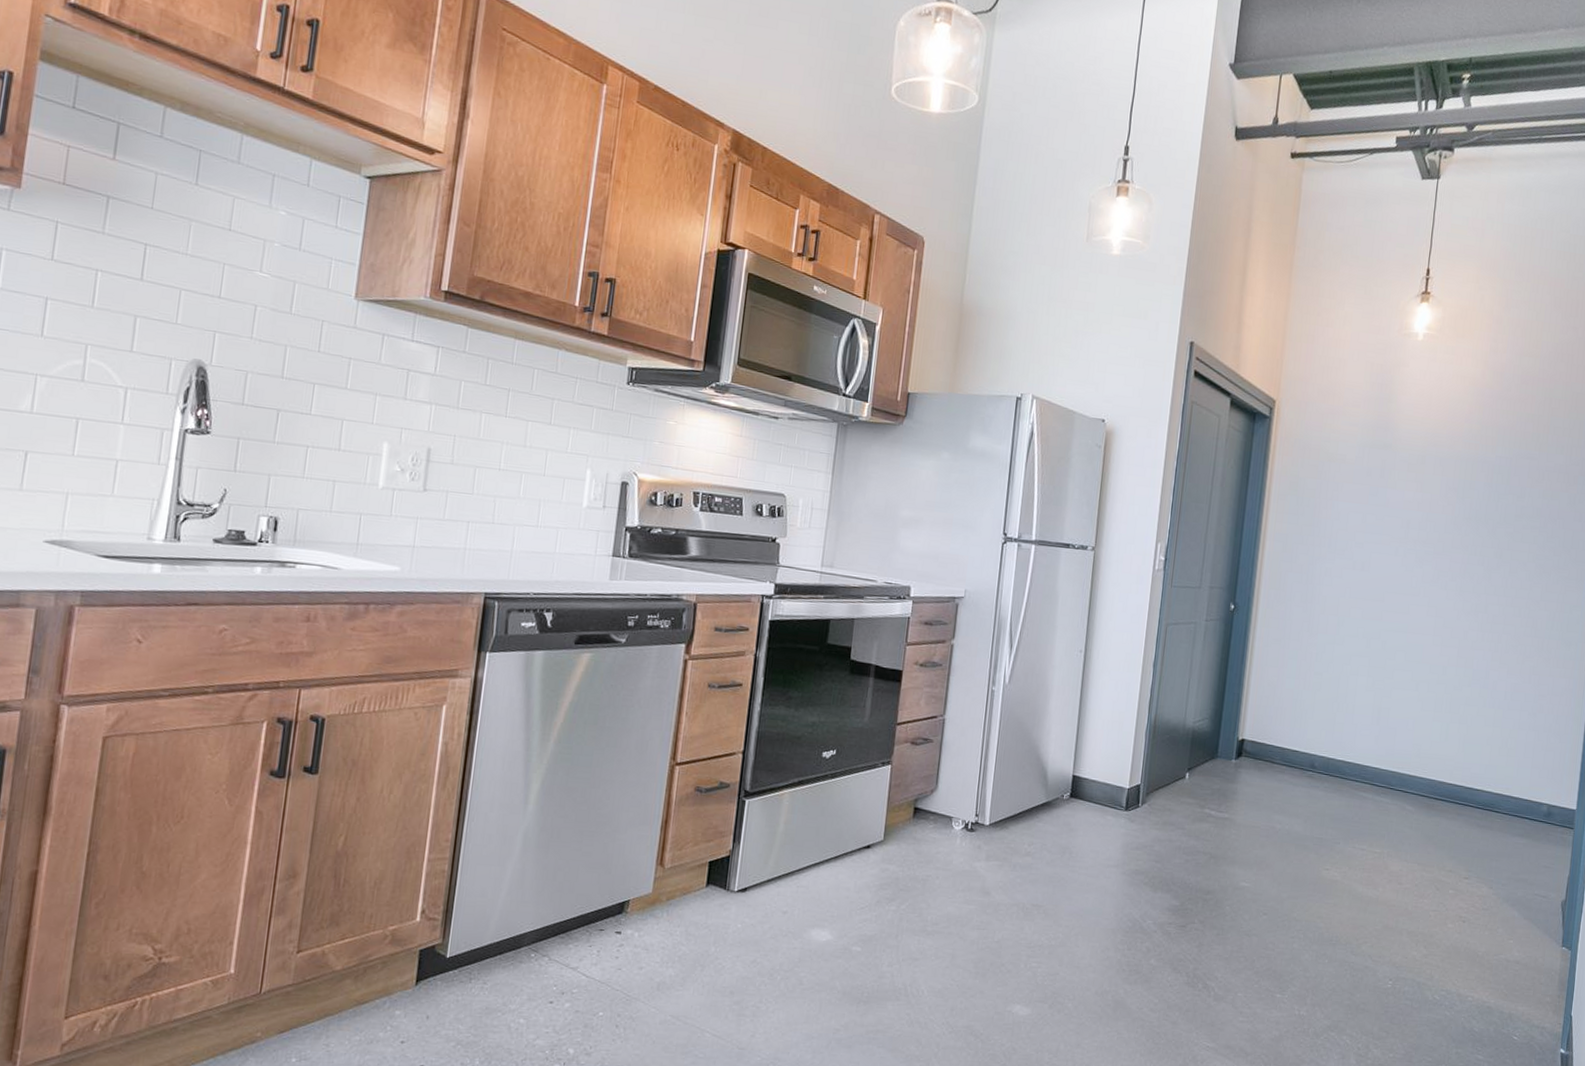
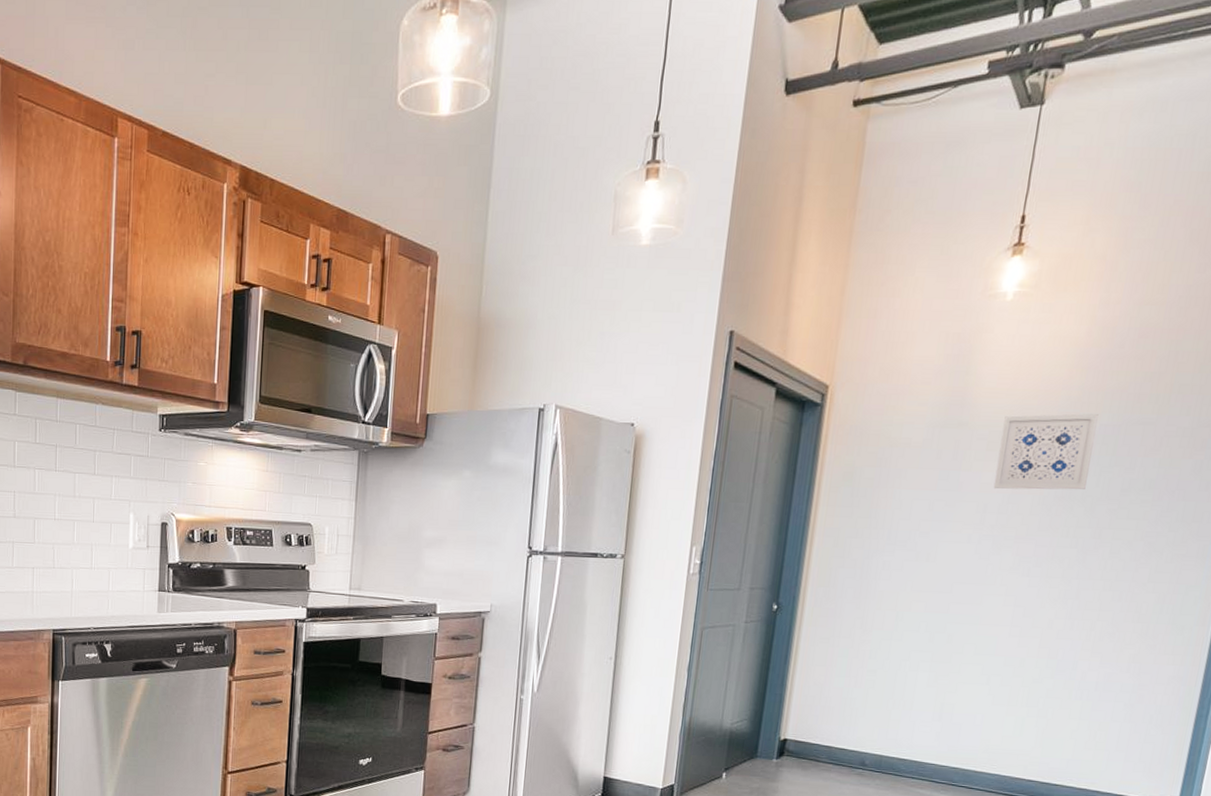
wall art: none [1414,442,1494,513] -> present [993,414,1099,490]

